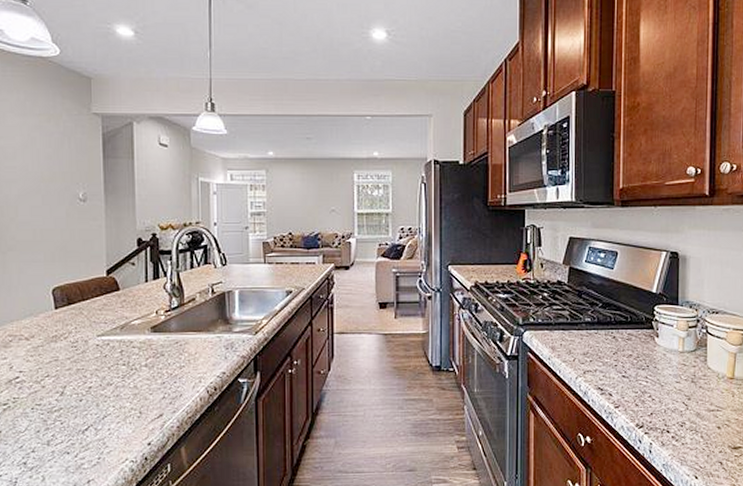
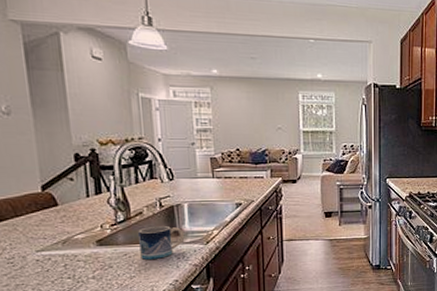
mug: none [190,313,233,349] -> present [138,225,184,260]

